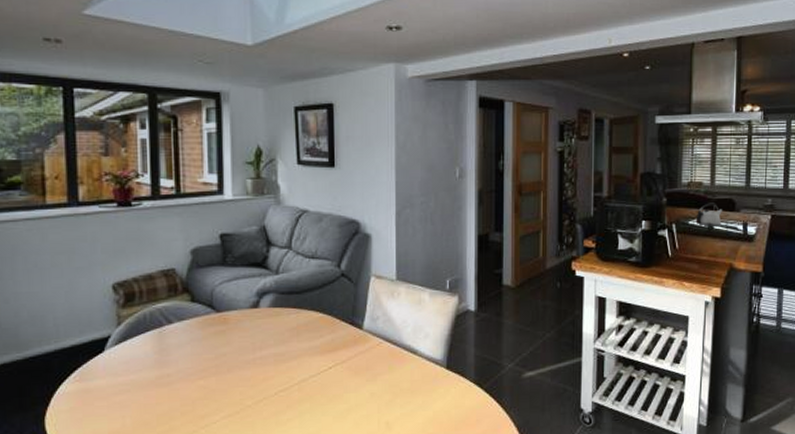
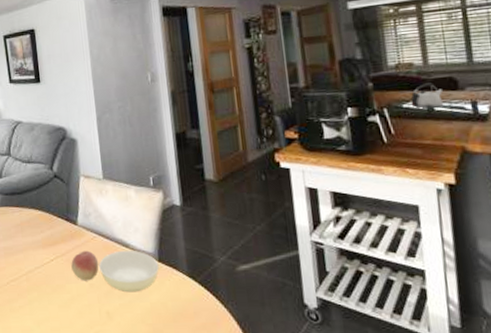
fruit: none [352,357,383,390] -> present [71,250,99,281]
bowl: none [383,356,446,401] -> present [99,250,159,293]

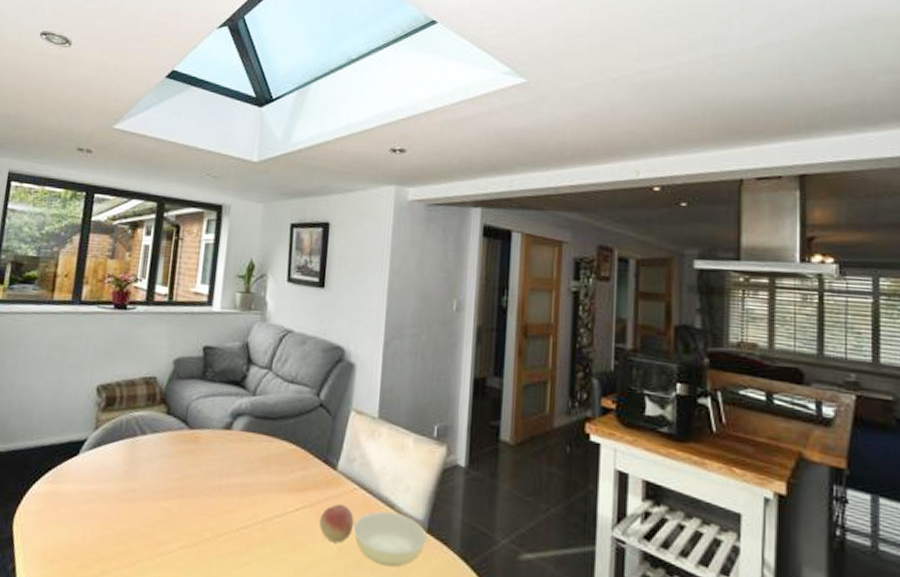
kettle: present [410,82,444,110] -> none [749,370,787,403]

